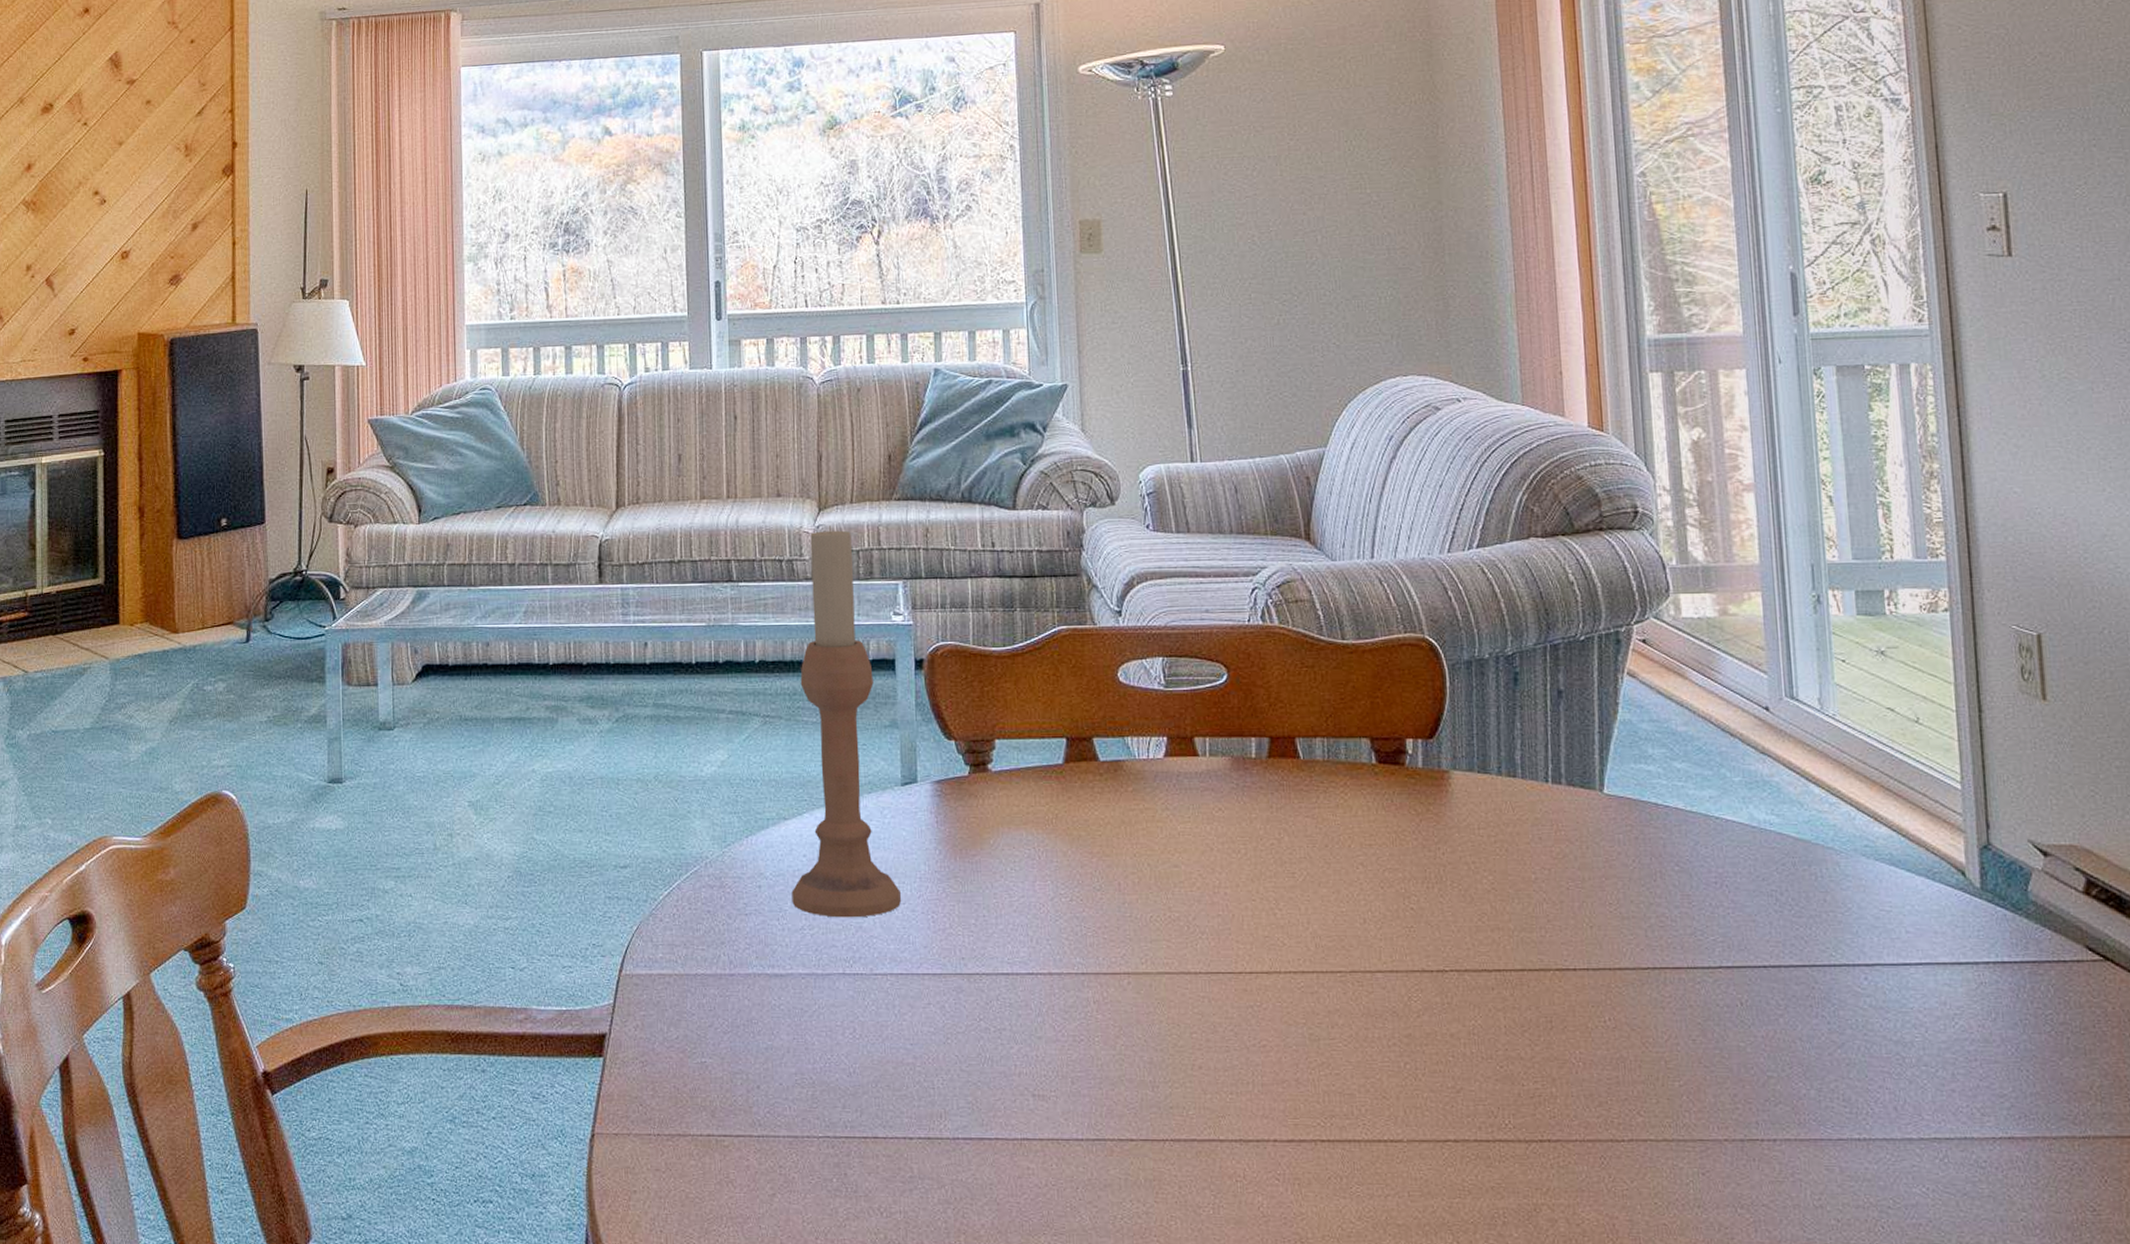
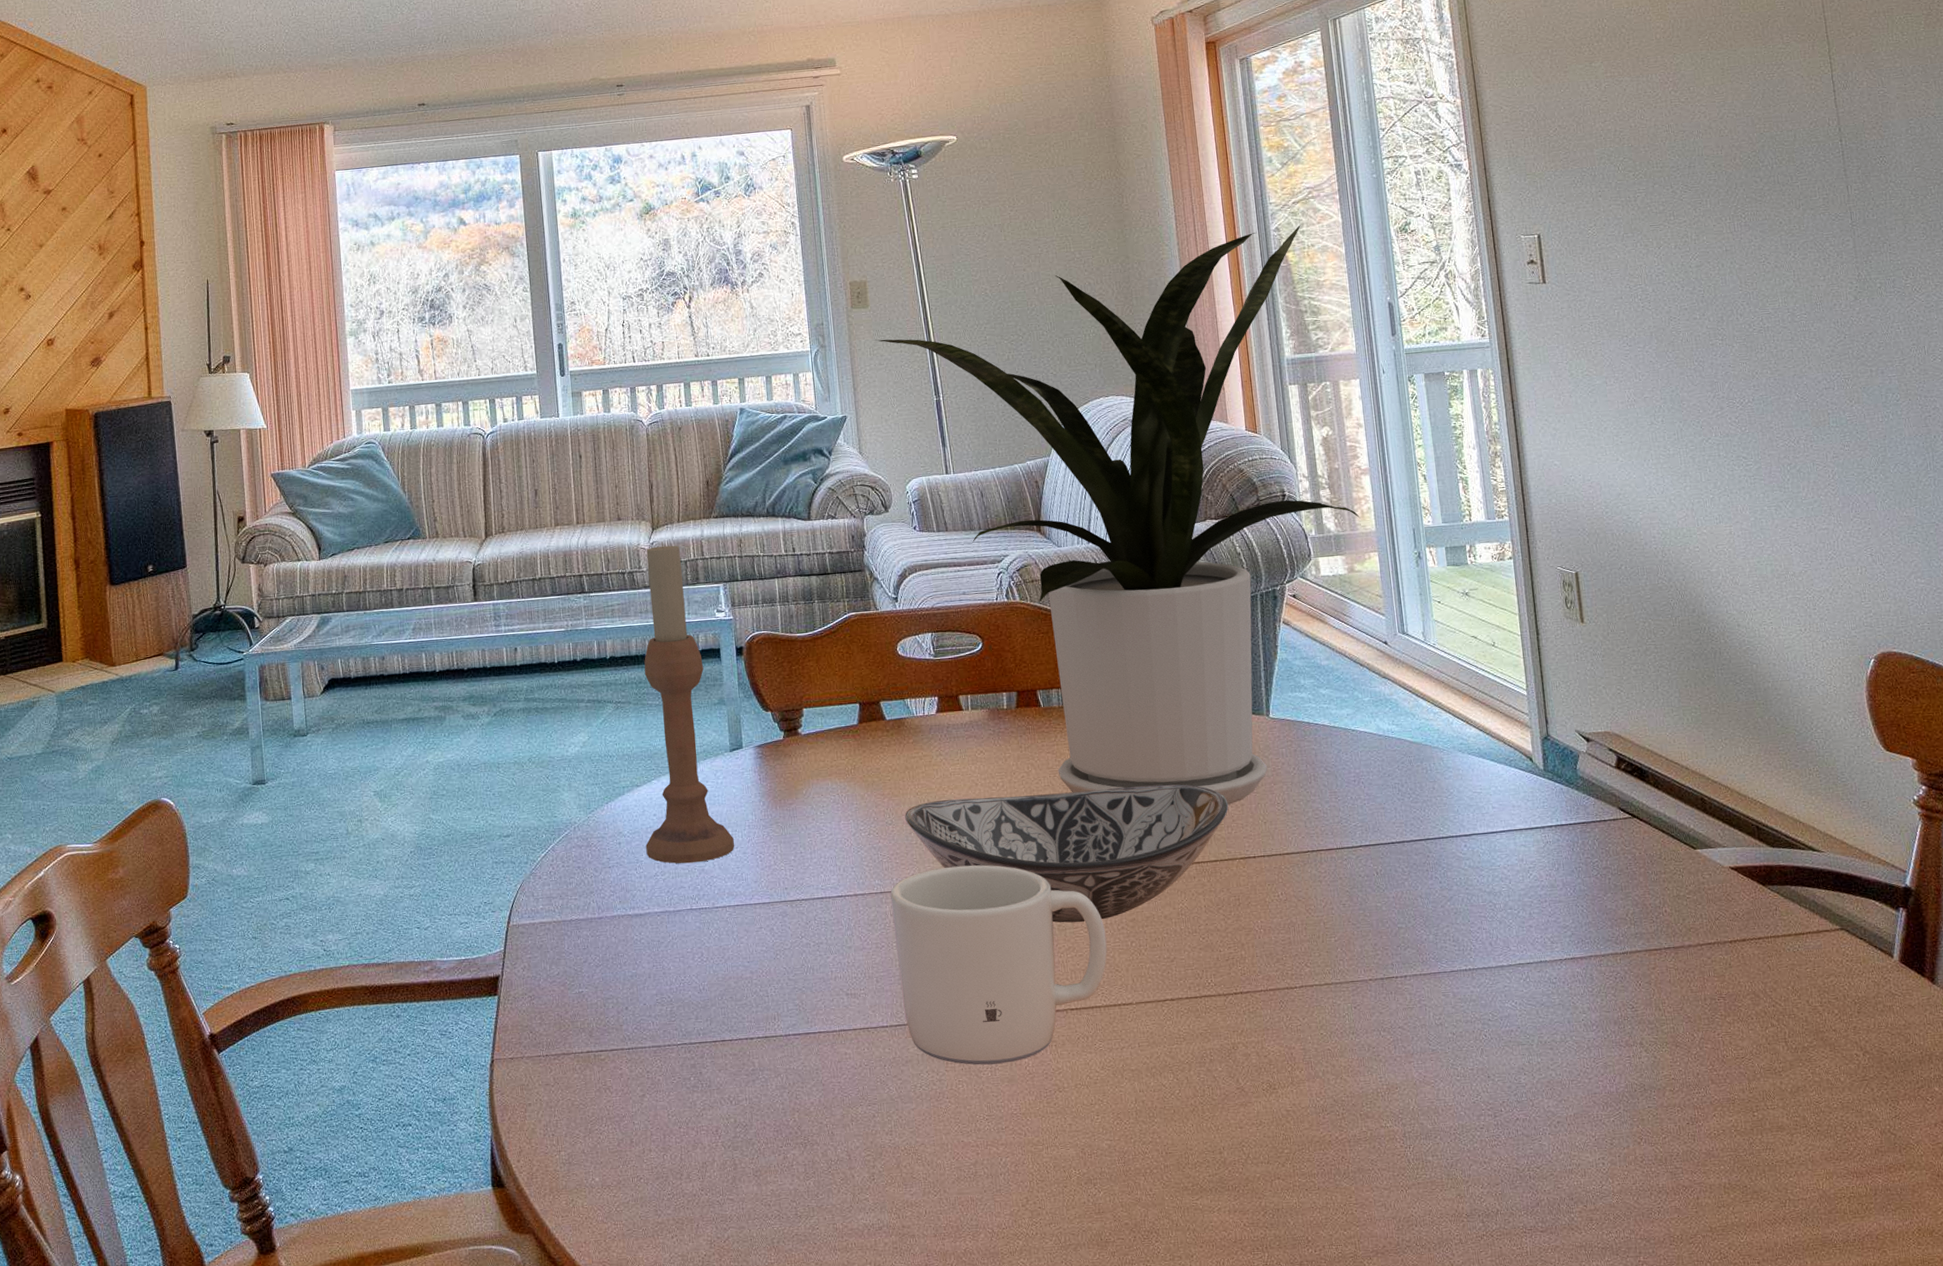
mug: none [1094,948,1373,1200] -> present [890,864,1108,1065]
house plant: none [1106,168,1739,900] -> present [873,224,1360,805]
decorative bowl: none [1118,866,1543,1032] -> present [905,784,1229,923]

